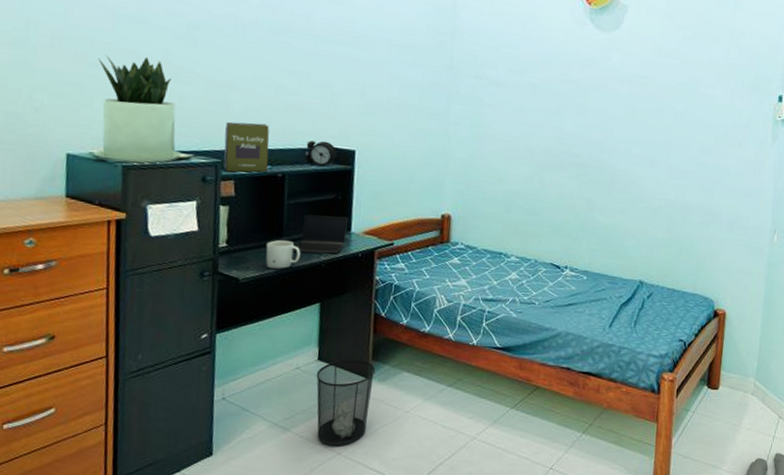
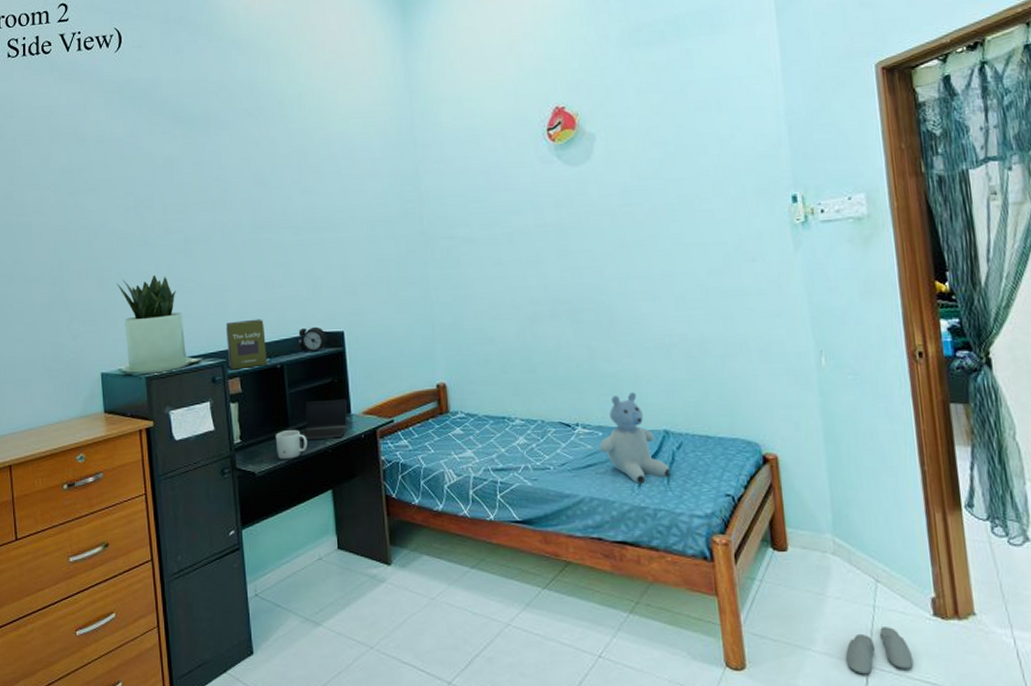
waste bin: present [316,359,375,447] -> none [338,545,395,640]
stuffed bear: none [581,244,638,325] -> present [599,392,670,485]

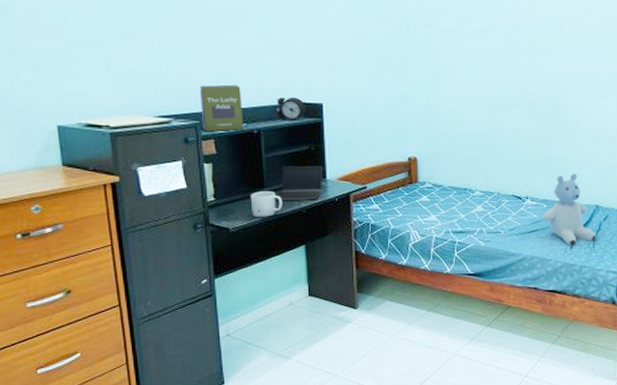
planter: present [117,274,192,375] -> none [74,29,163,131]

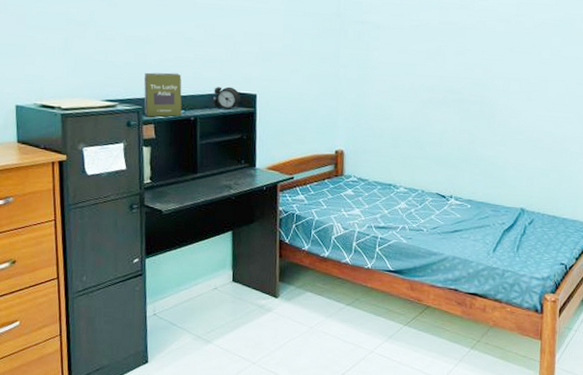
mug: present [250,190,283,218] -> none [183,176,214,203]
laptop computer: present [275,165,322,201] -> none [206,153,253,188]
stuffed bear: present [543,173,596,247] -> none [466,174,521,250]

